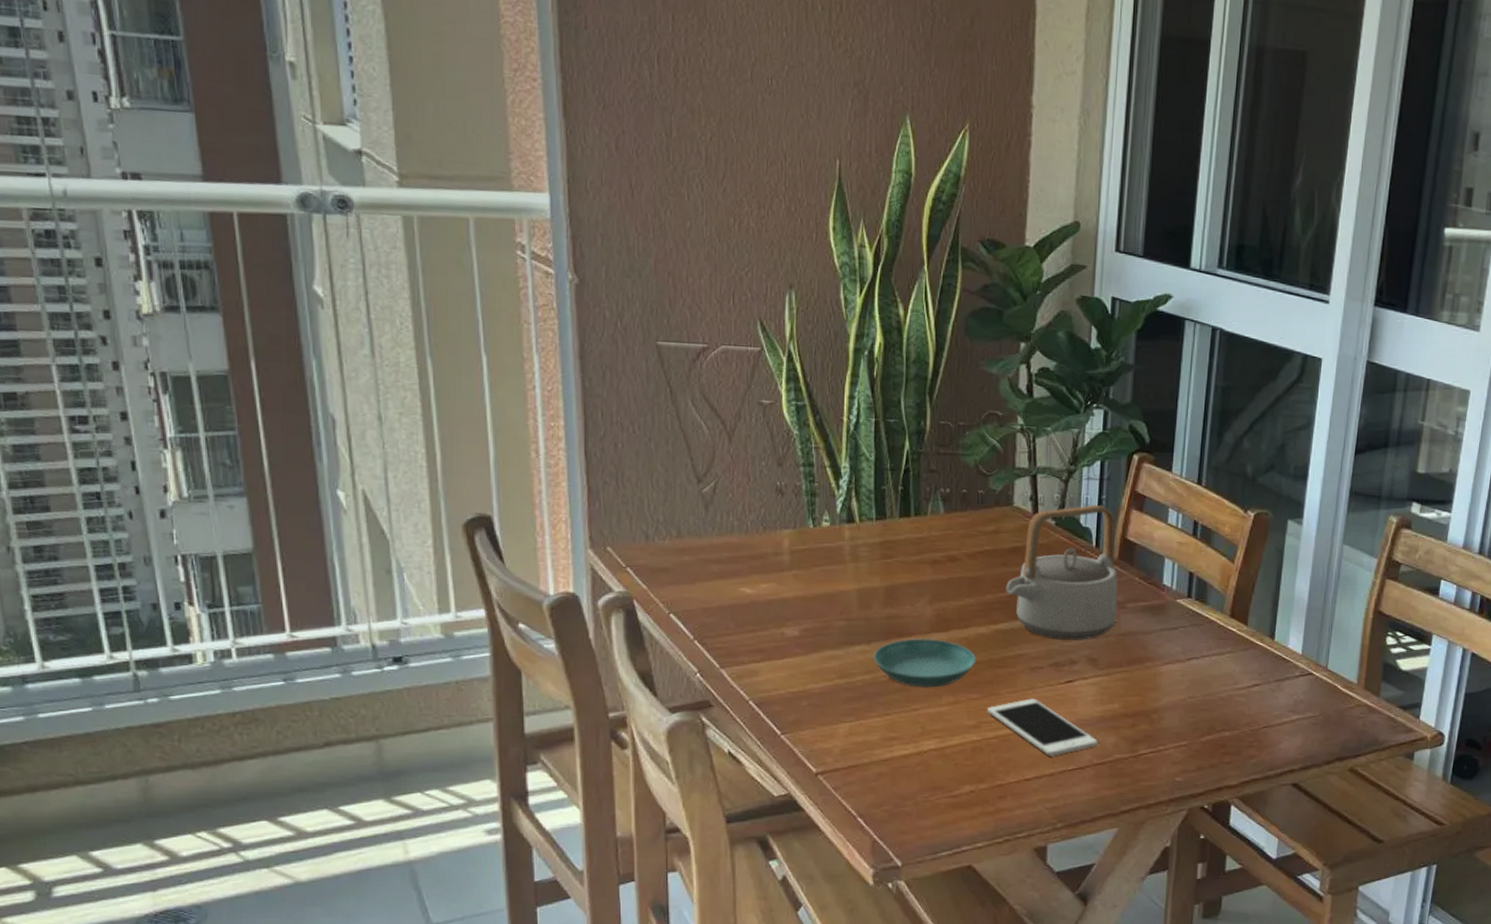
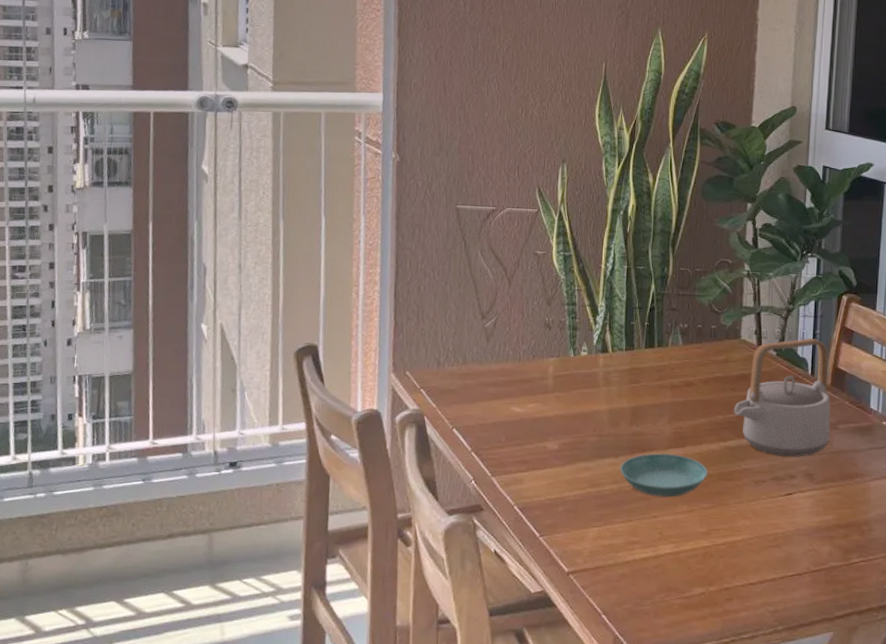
cell phone: present [987,698,1098,756] -> none [717,509,814,563]

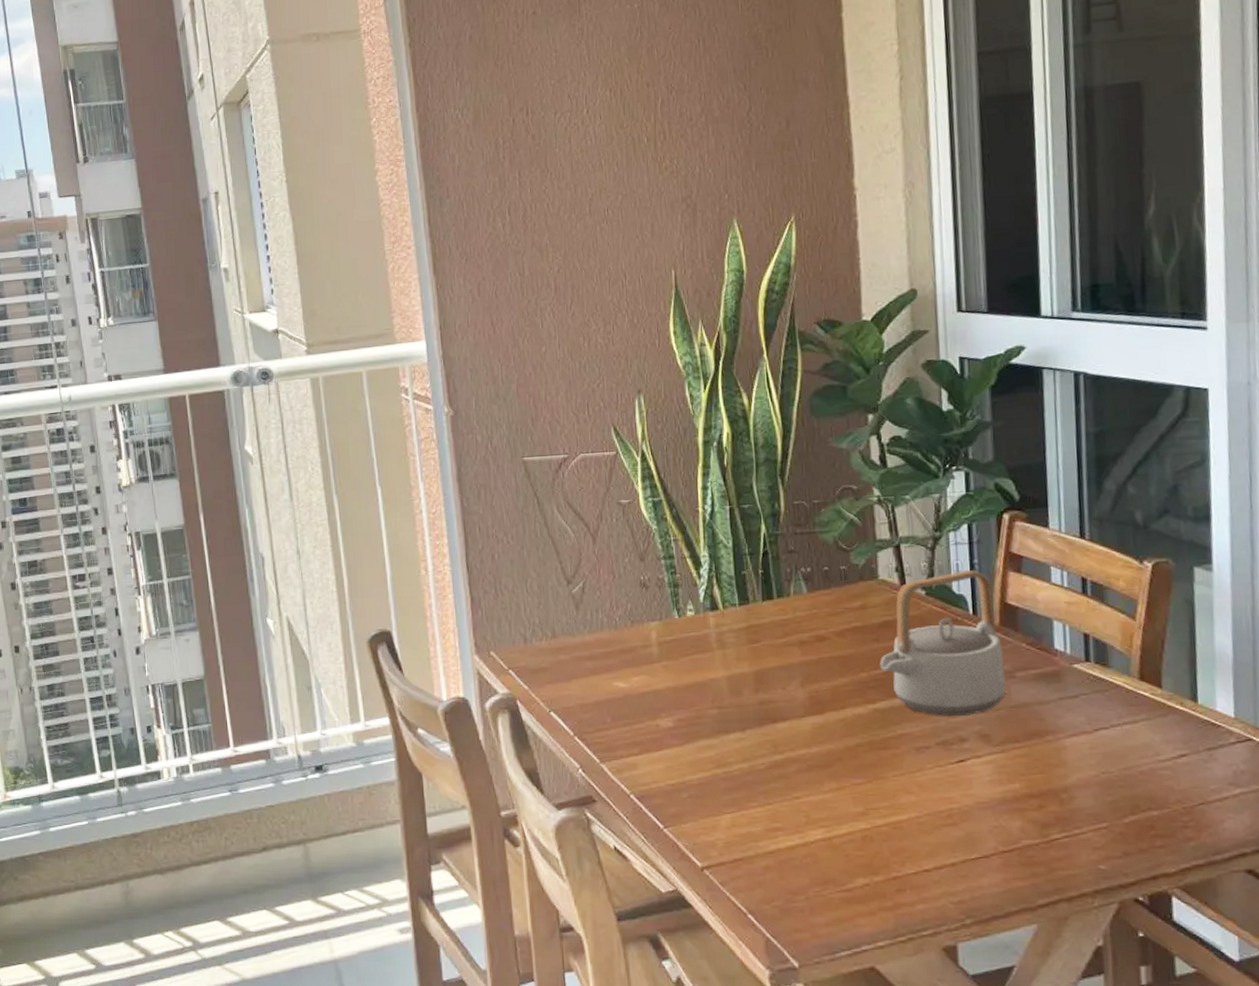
saucer: present [619,452,708,497] -> none [748,721,857,774]

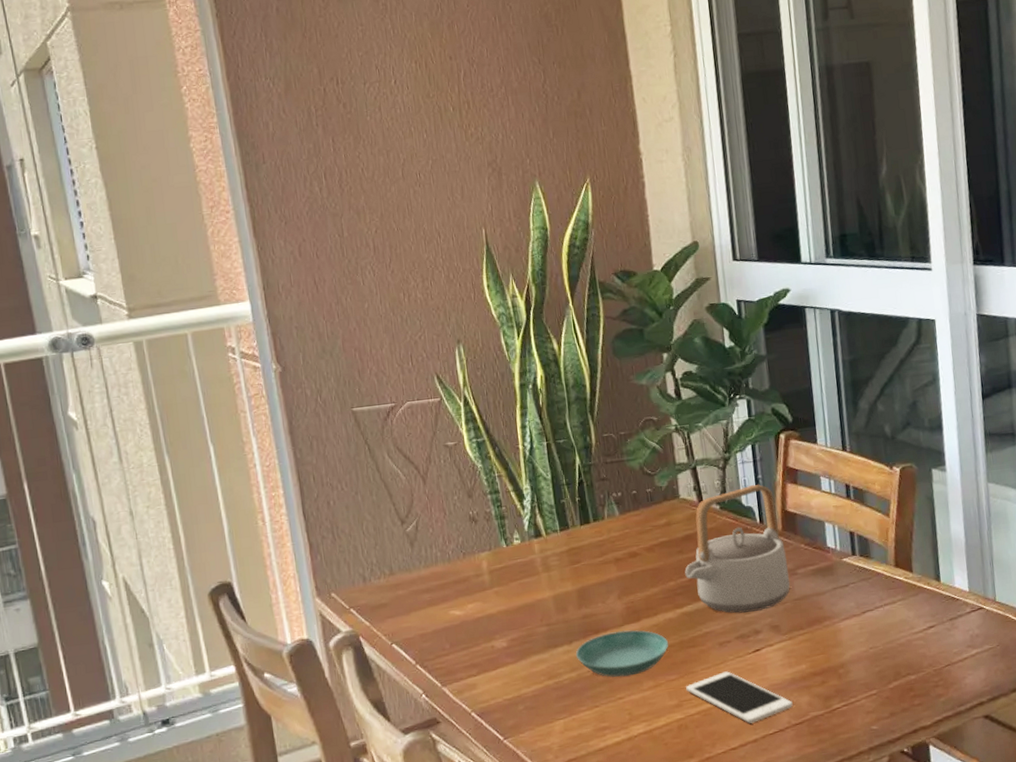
saucer: none [748,721,857,774] -> present [575,630,669,678]
cell phone: none [874,781,1002,844] -> present [686,671,793,724]

